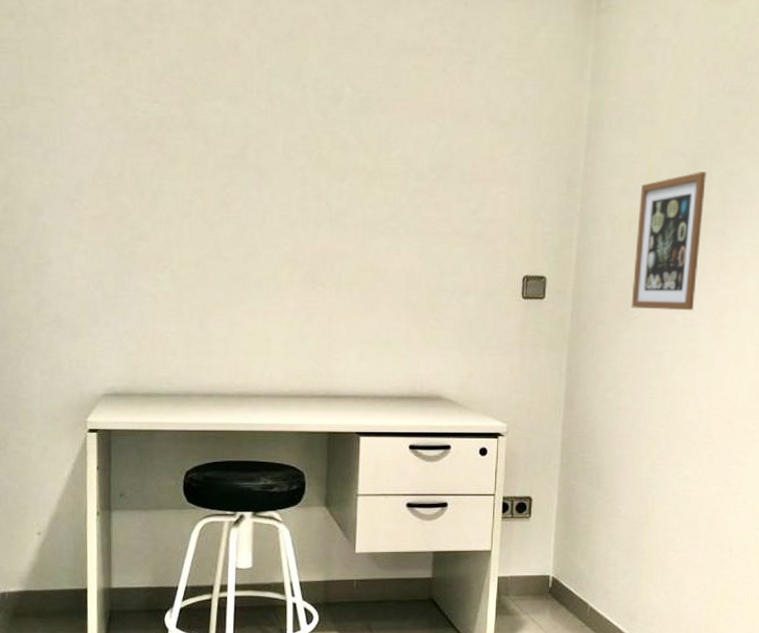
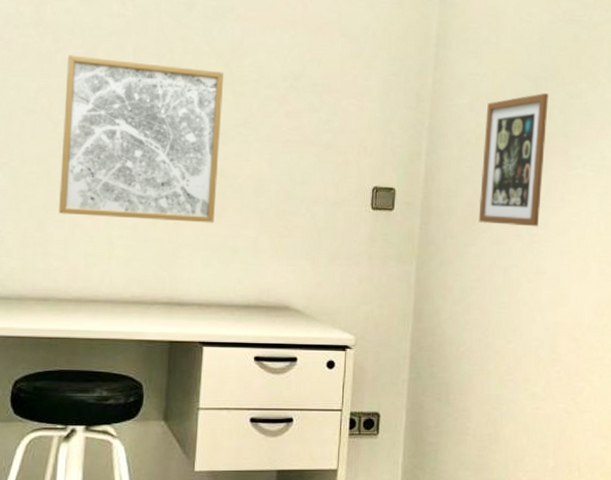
wall art: none [218,156,373,317] -> present [59,55,224,223]

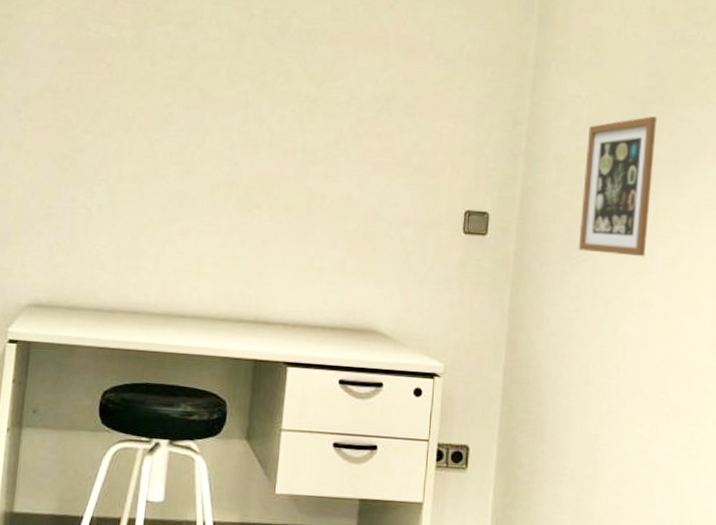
wall art: present [59,55,224,223] -> none [151,77,316,243]

